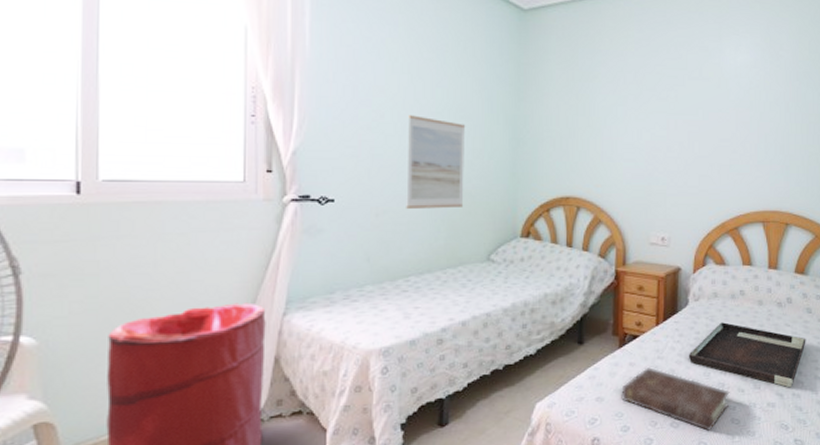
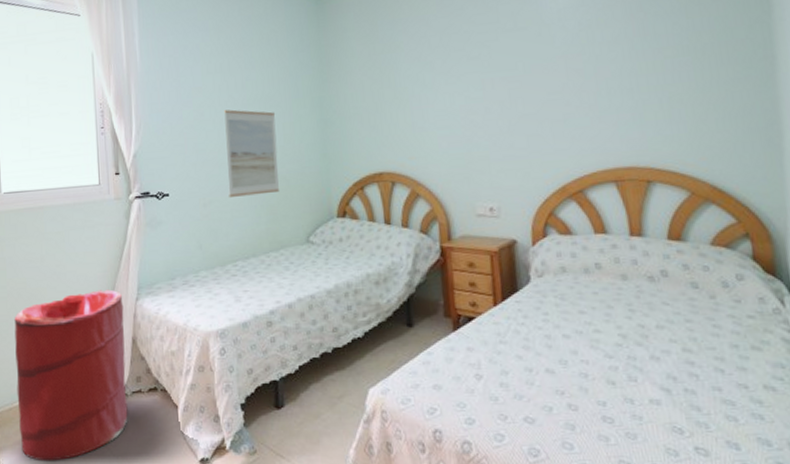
book: present [621,367,730,431] -> none [460,353,596,429]
tray: present [688,322,806,388] -> none [537,301,696,382]

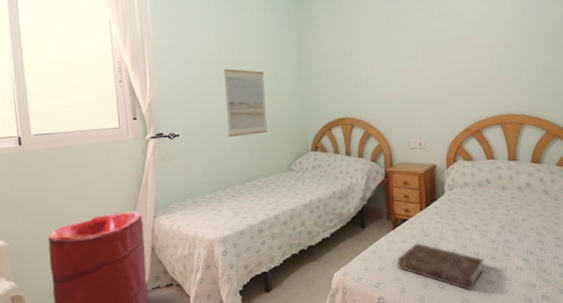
book: none [460,353,596,429] -> present [397,243,484,290]

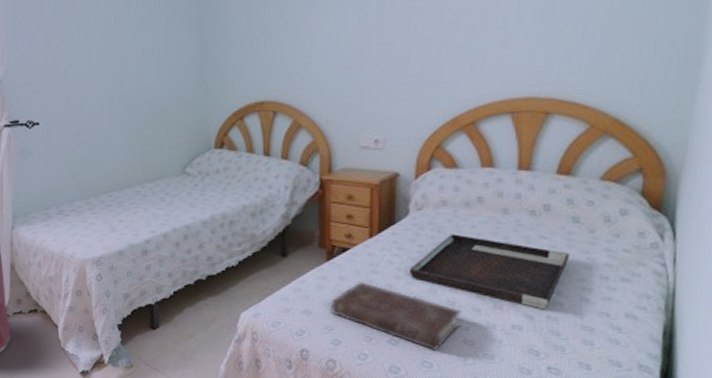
wall art: present [223,69,267,137] -> none [94,30,154,127]
tray: none [448,205,546,255] -> present [409,234,570,310]

